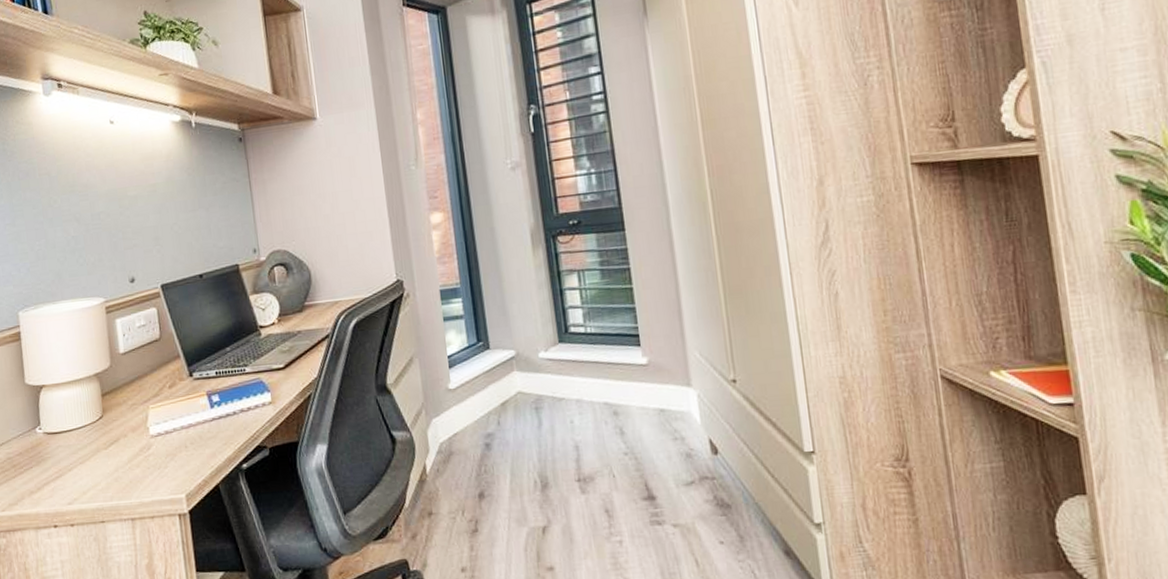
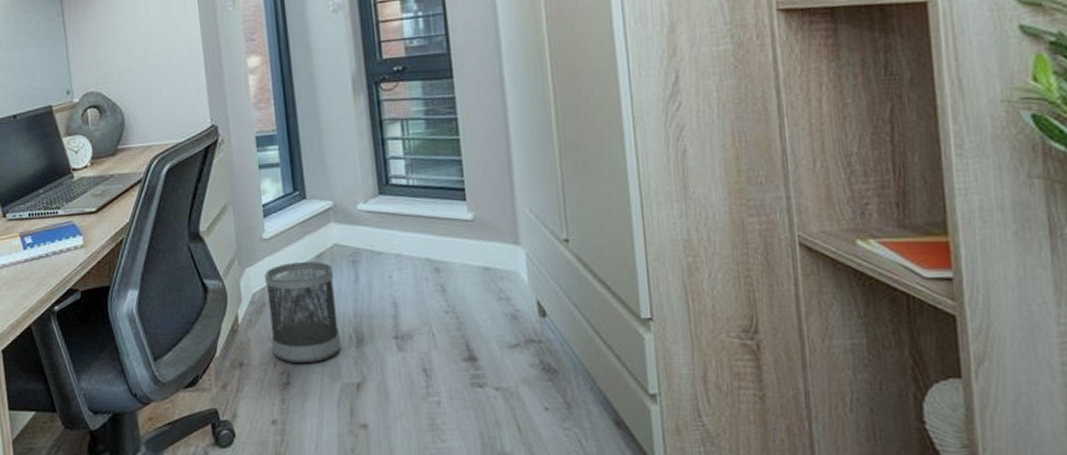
wastebasket: none [451,409,526,510] -> present [265,261,341,363]

